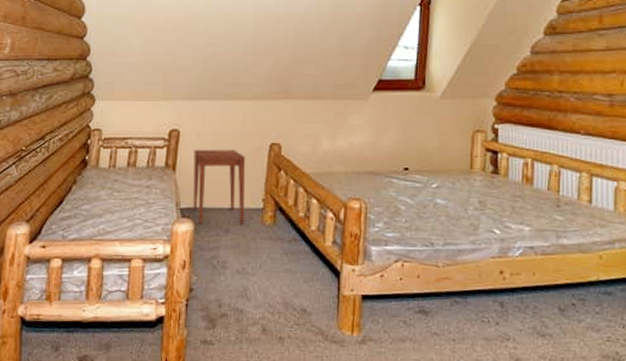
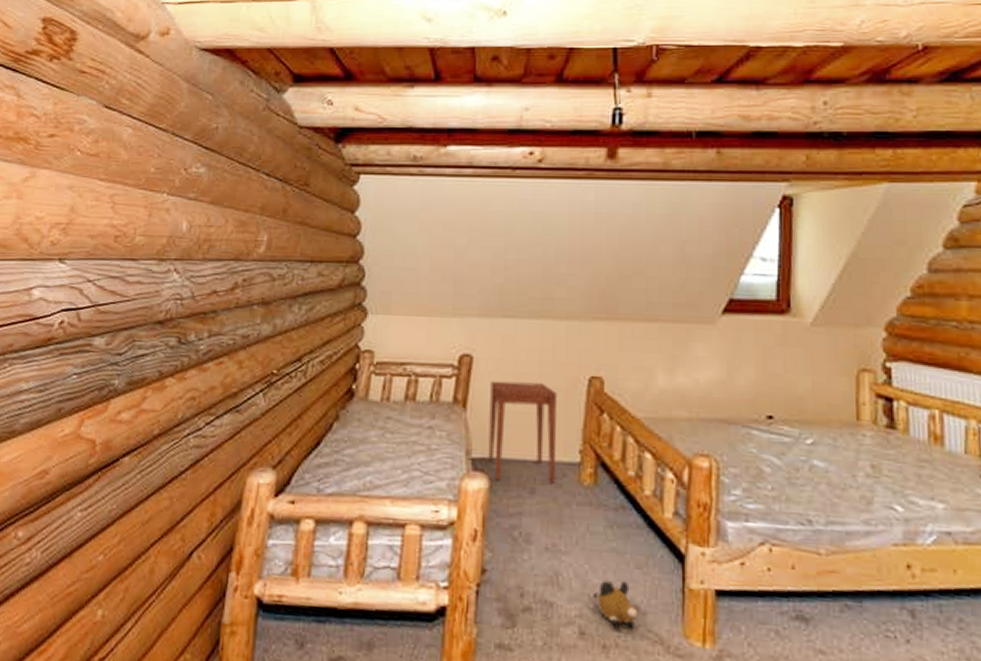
plush toy: none [272,292,305,325] -> present [593,580,638,628]

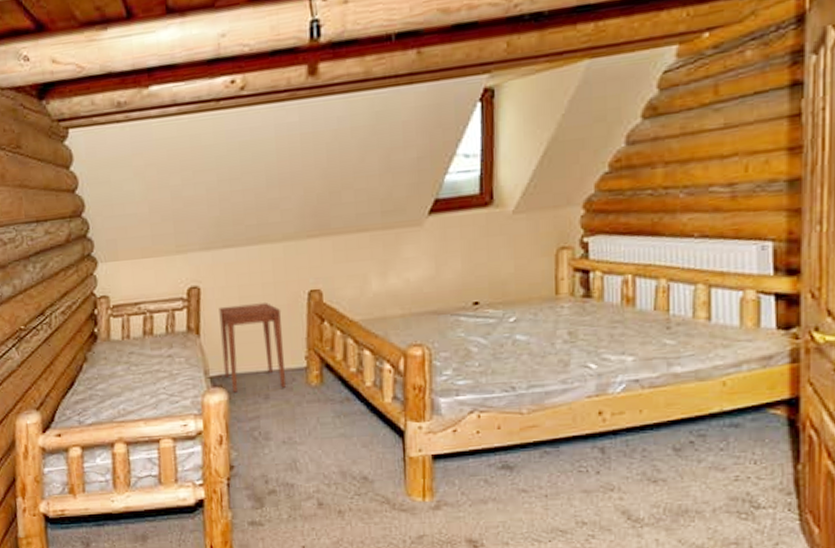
plush toy: present [593,580,638,628] -> none [327,458,367,496]

